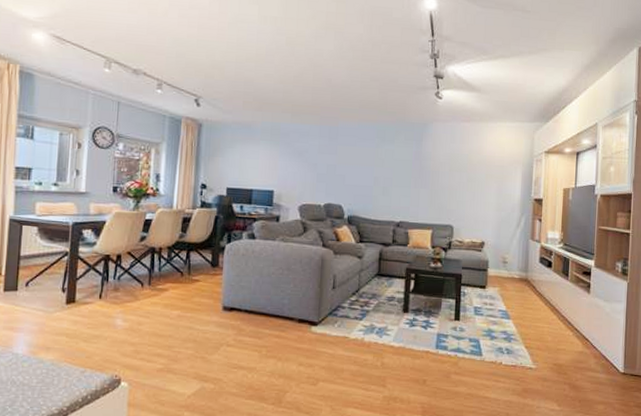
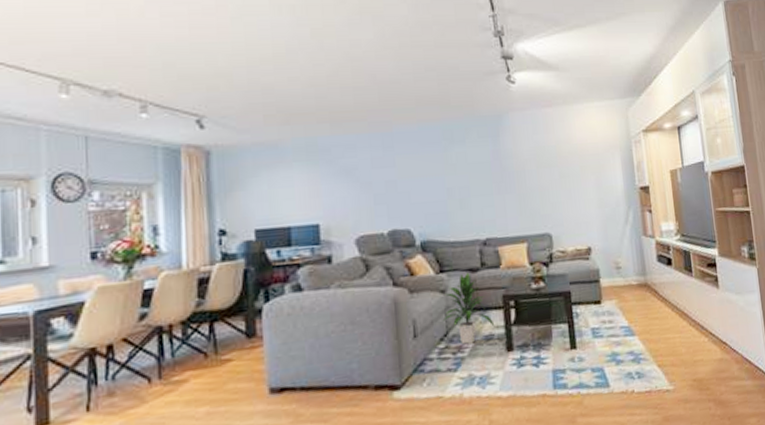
indoor plant: none [356,246,397,301] -> present [442,272,495,345]

